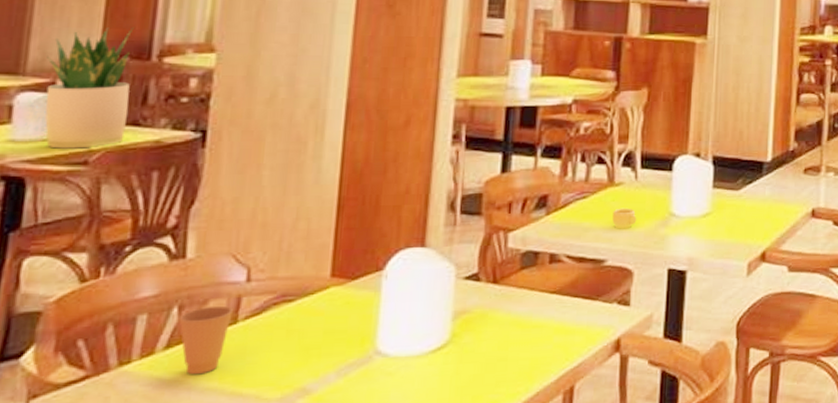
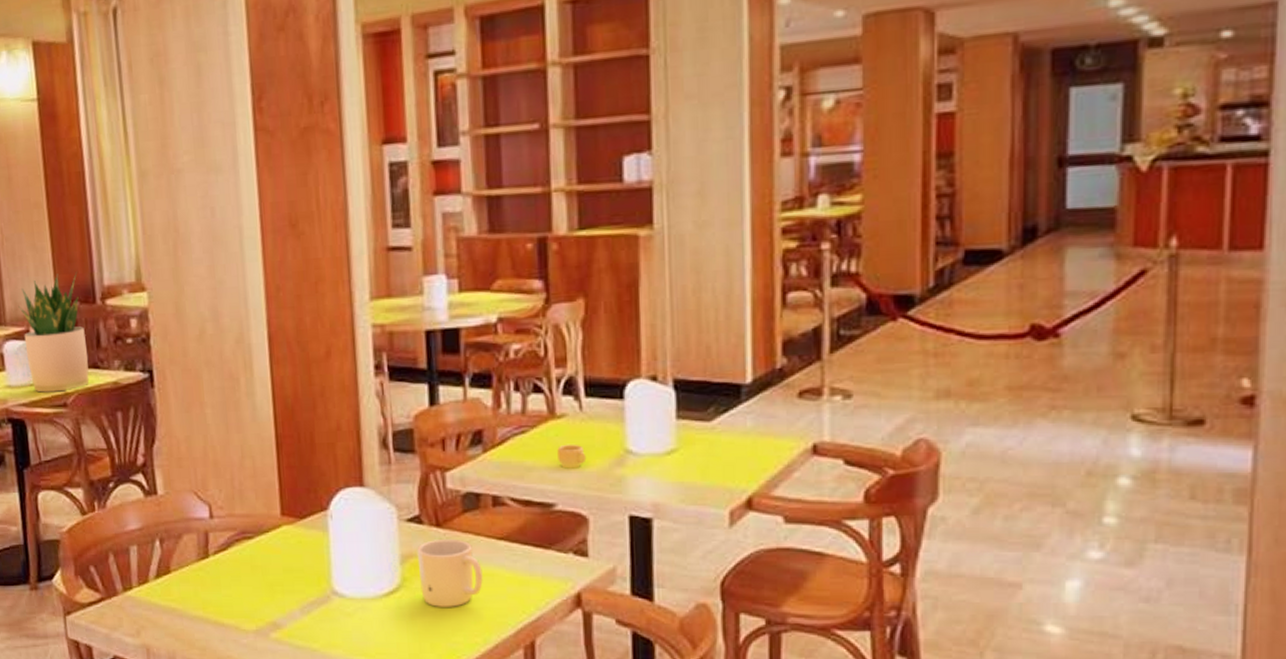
cup: present [179,305,233,375] -> none [161,540,204,604]
mug: none [469,294,533,360] -> present [417,538,483,607]

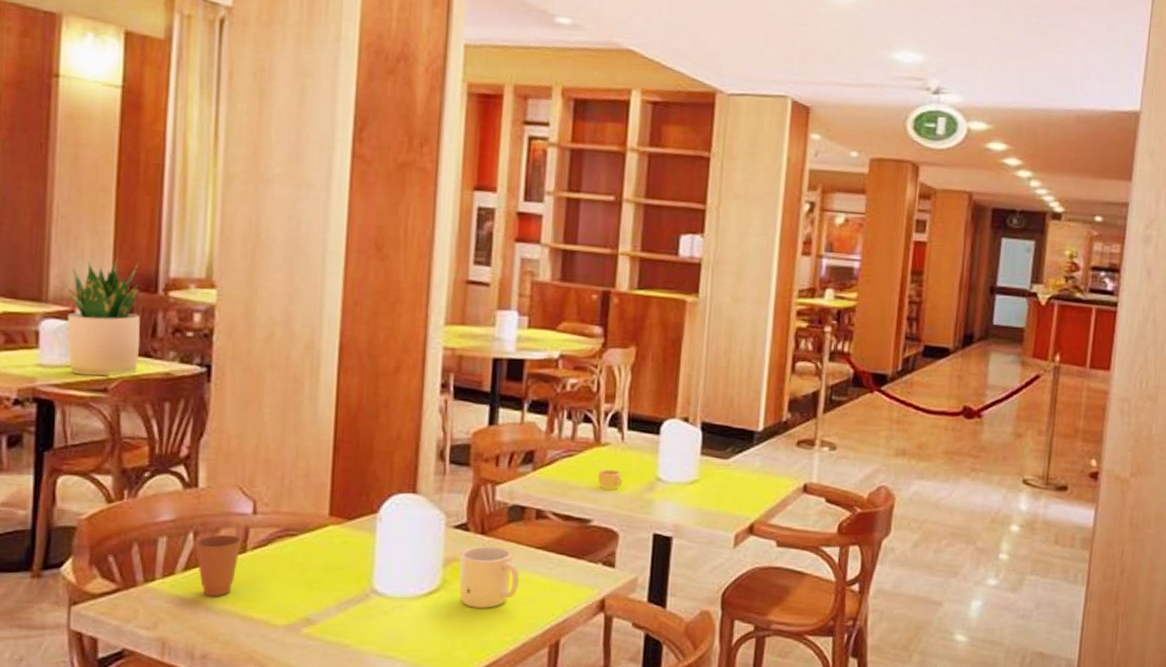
cup: none [161,540,204,604] -> present [194,534,242,597]

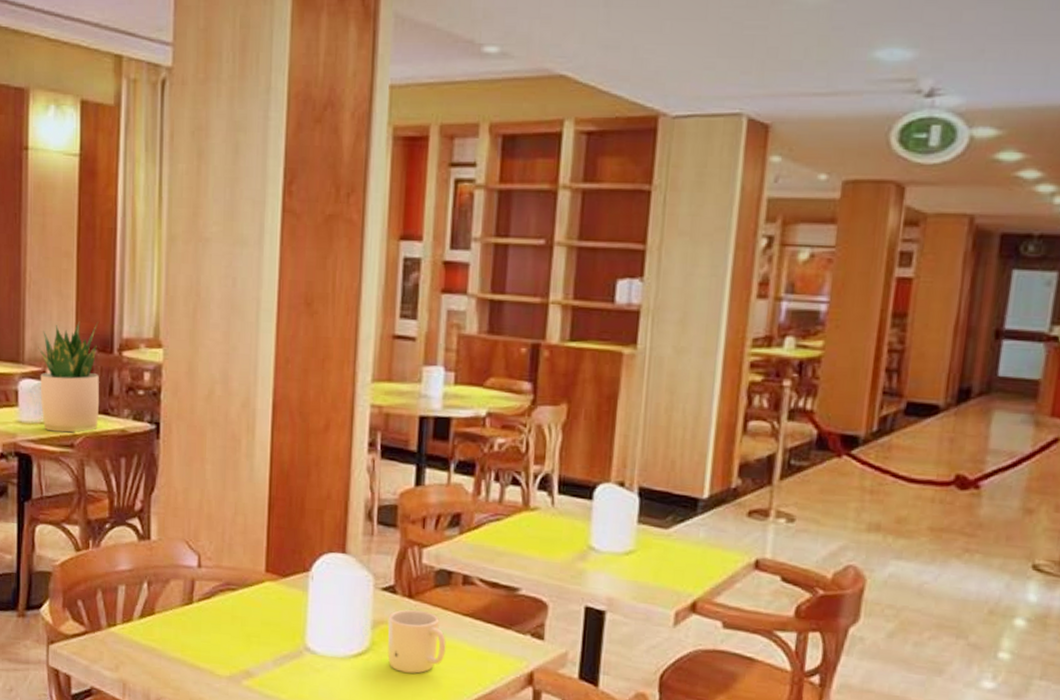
cup: present [194,534,242,597] -> none [148,585,189,645]
cup: present [598,469,623,491] -> none [527,535,553,559]

